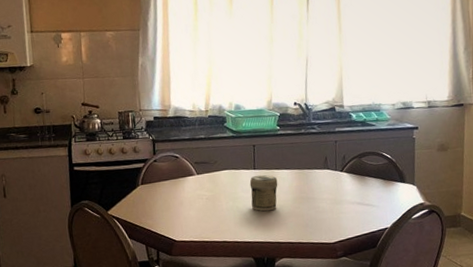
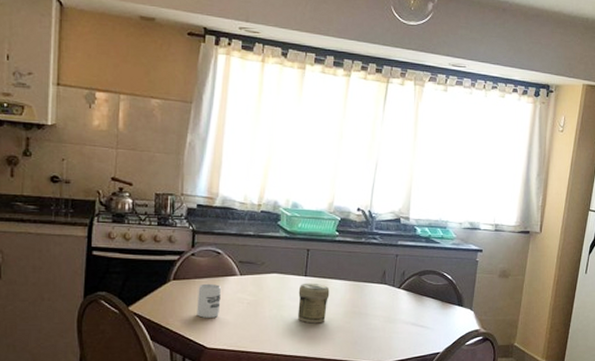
cup: none [163,184,184,216] -> present [197,283,222,319]

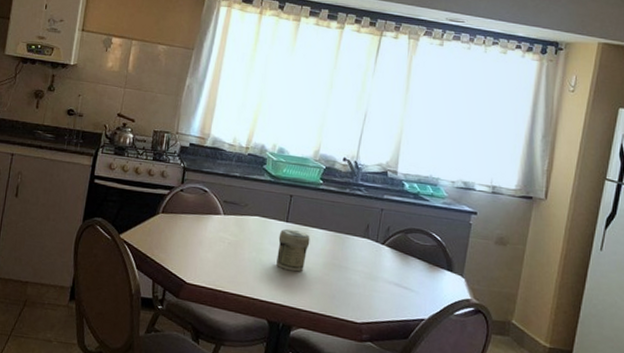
cup: present [197,283,222,319] -> none [180,219,206,255]

